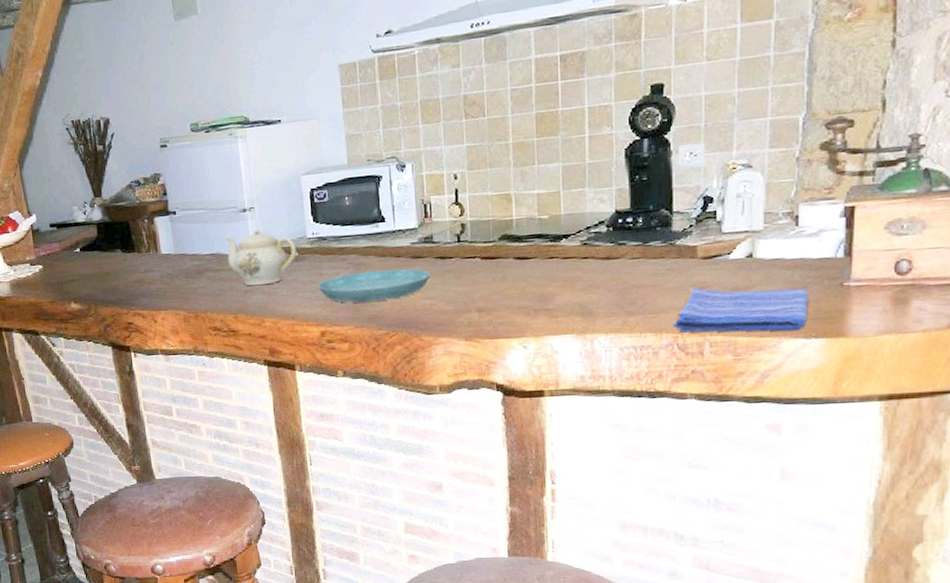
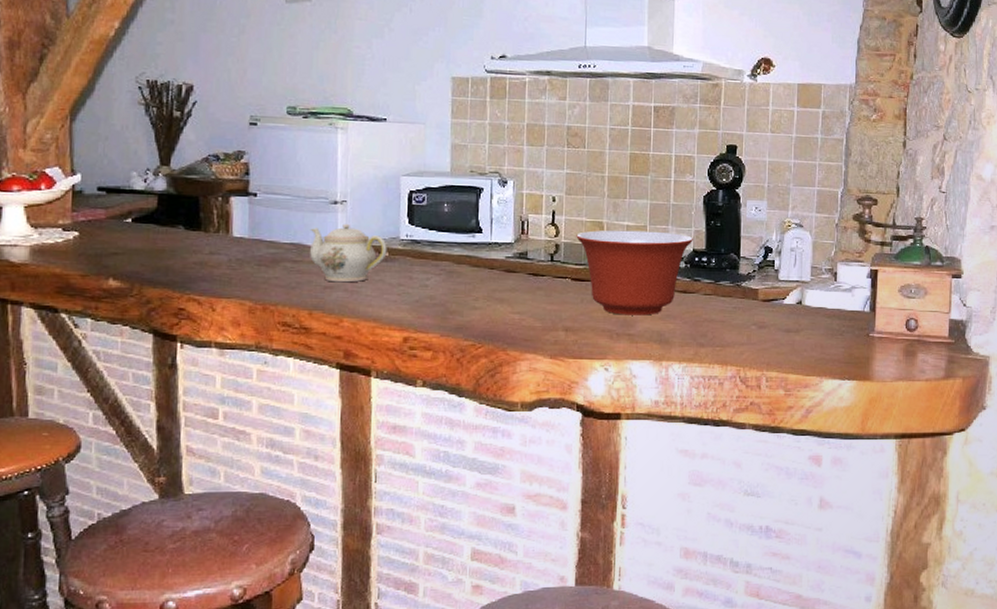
saucer: present [318,268,431,303] -> none [406,280,522,311]
mixing bowl: none [482,195,615,290] -> present [576,230,693,316]
dish towel: present [673,288,808,333] -> none [737,327,843,373]

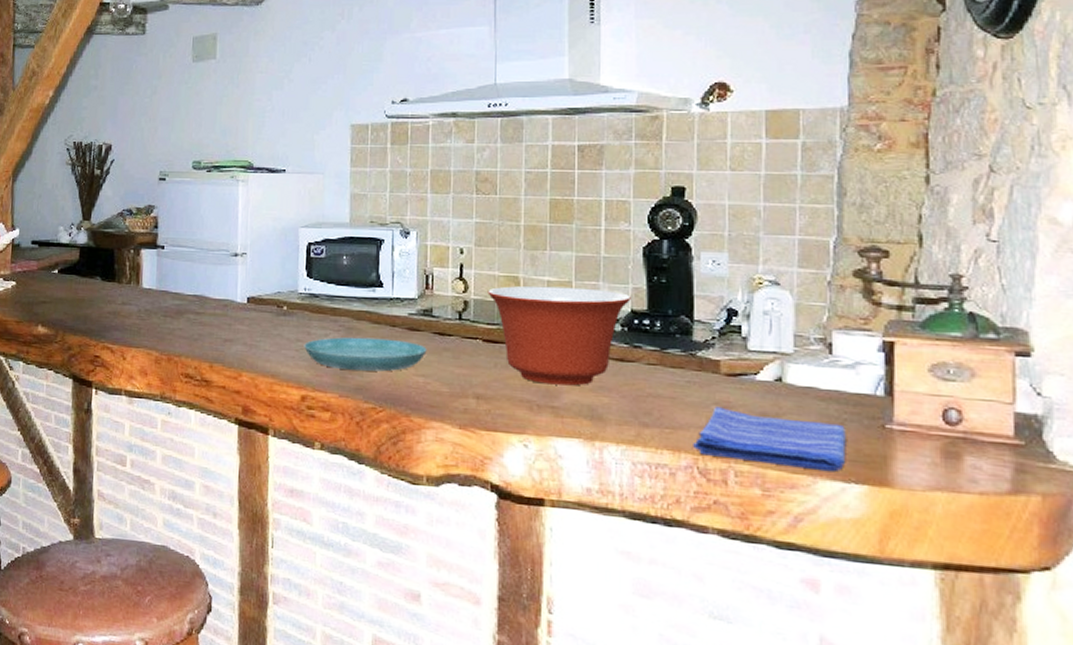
teapot: present [309,223,387,283] -> none [210,276,286,336]
saucer: none [406,280,522,311] -> present [304,337,427,372]
dish towel: none [737,327,843,373] -> present [693,407,846,473]

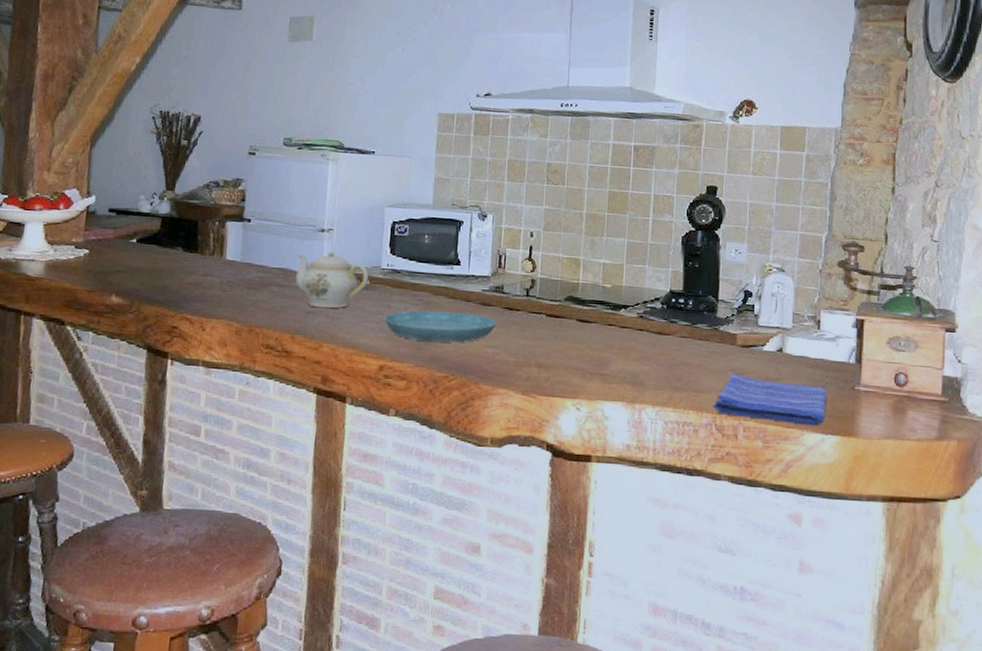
teapot: none [210,276,286,336] -> present [295,251,369,309]
mixing bowl: present [488,285,631,386] -> none [552,267,670,356]

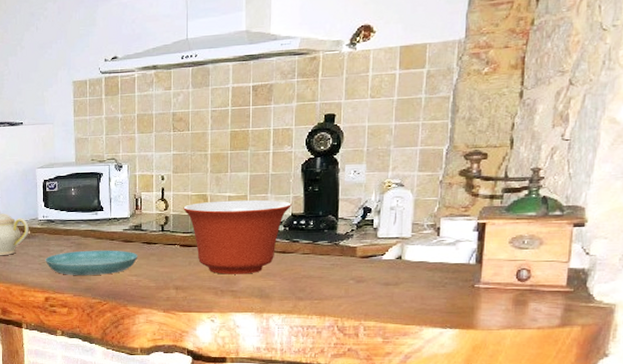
mixing bowl: none [552,267,670,356] -> present [183,199,292,274]
dish towel: present [713,373,826,426] -> none [335,281,446,322]

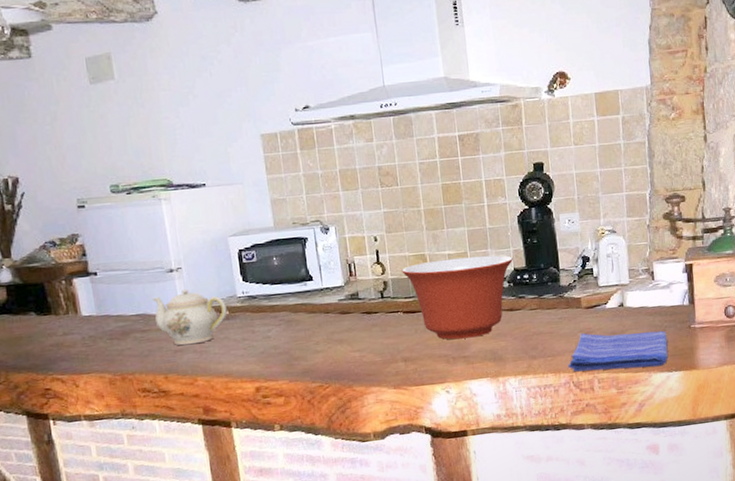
saucer: present [45,250,138,275] -> none [250,324,359,359]
dish towel: none [335,281,446,322] -> present [568,330,669,372]

